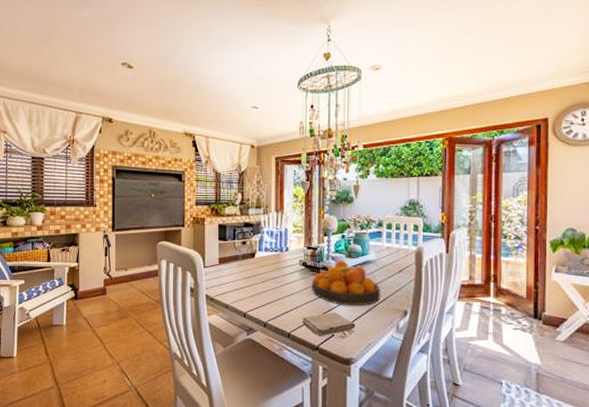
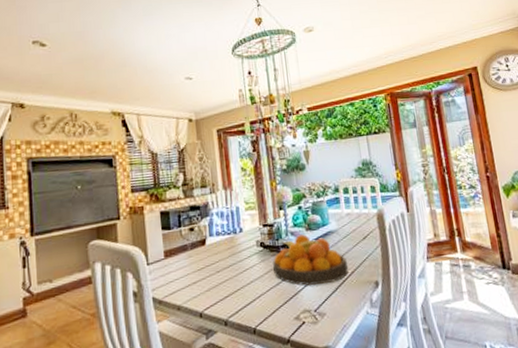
washcloth: present [302,312,356,336] -> none [267,294,327,326]

